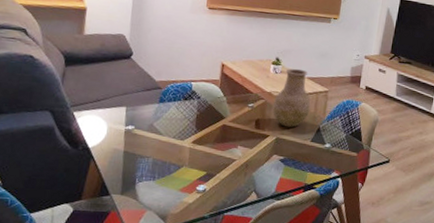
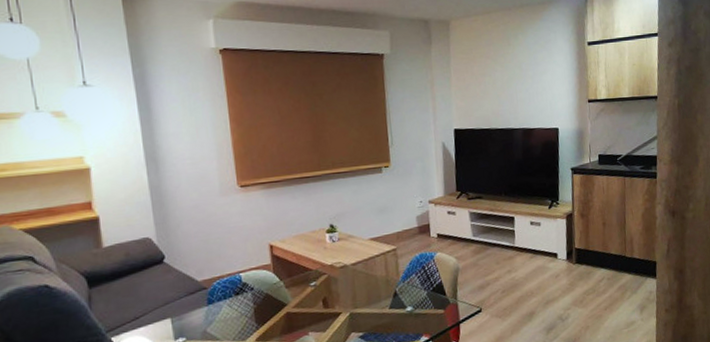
vase: present [272,68,311,128] -> none [337,231,381,300]

